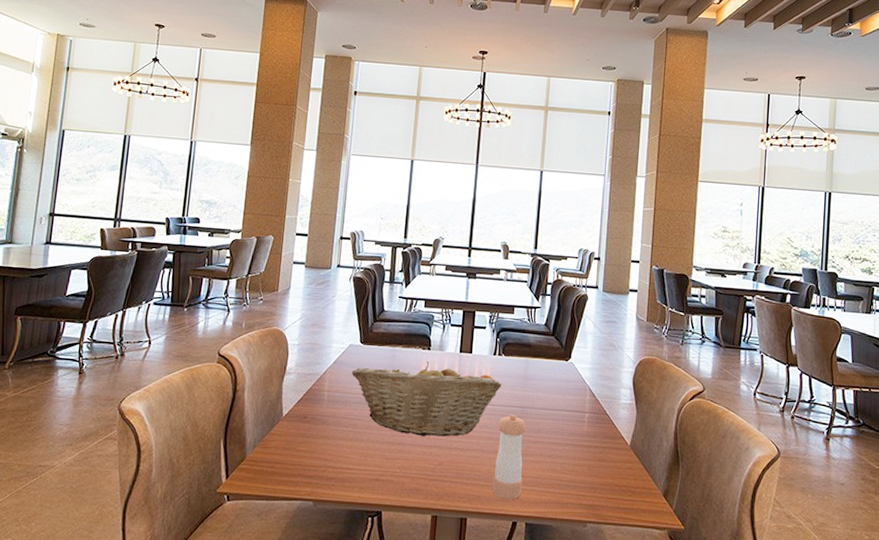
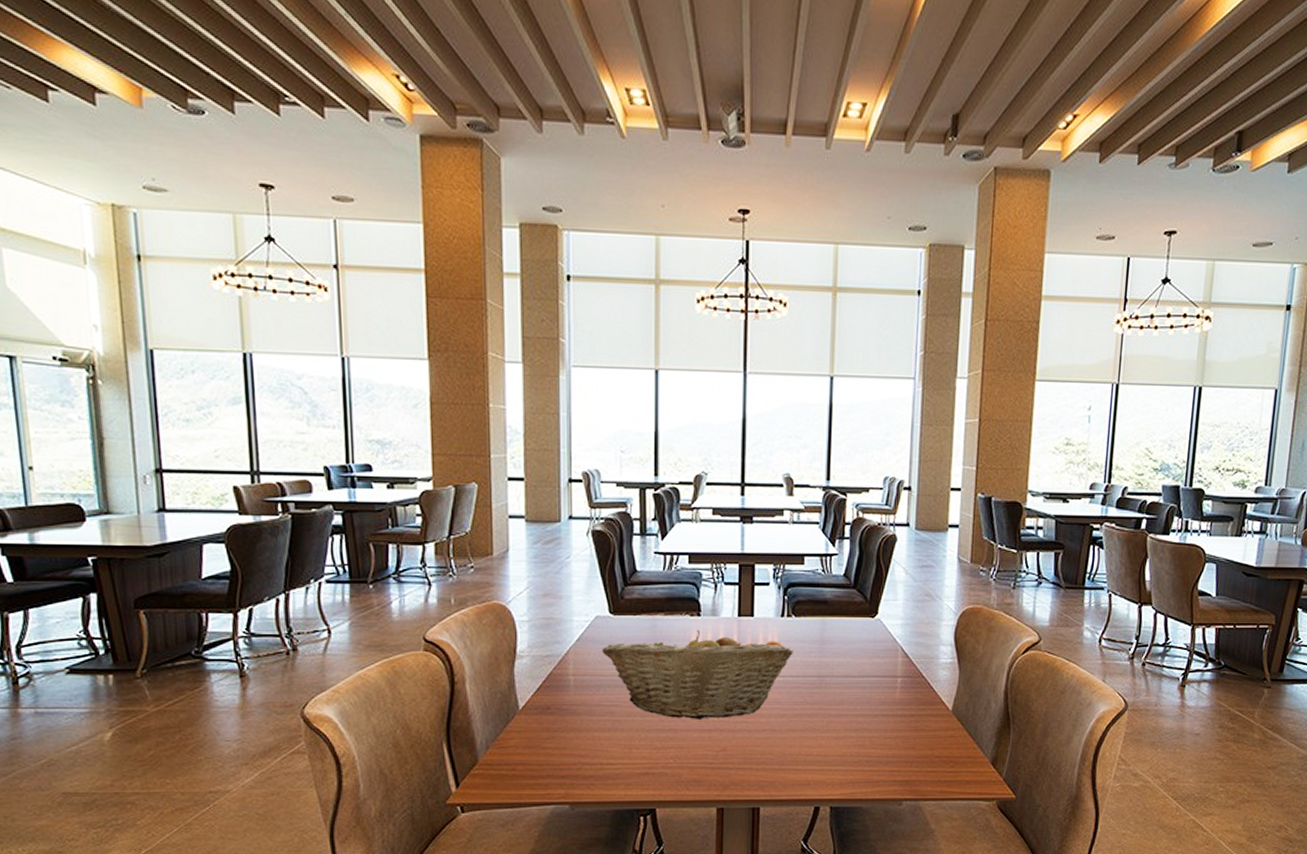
pepper shaker: present [492,415,526,500] -> none [788,686,826,783]

